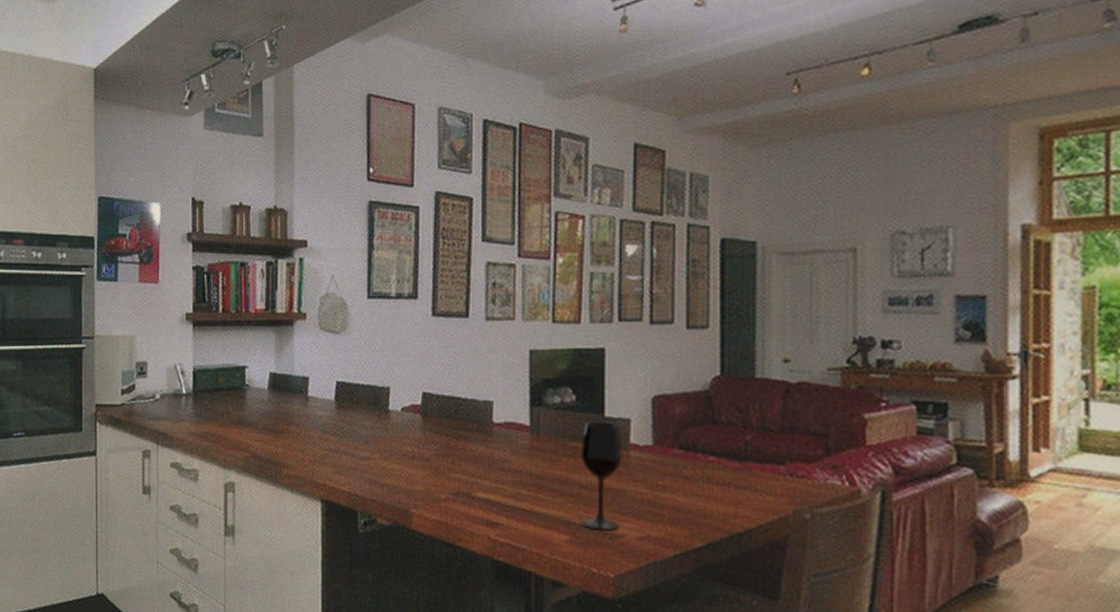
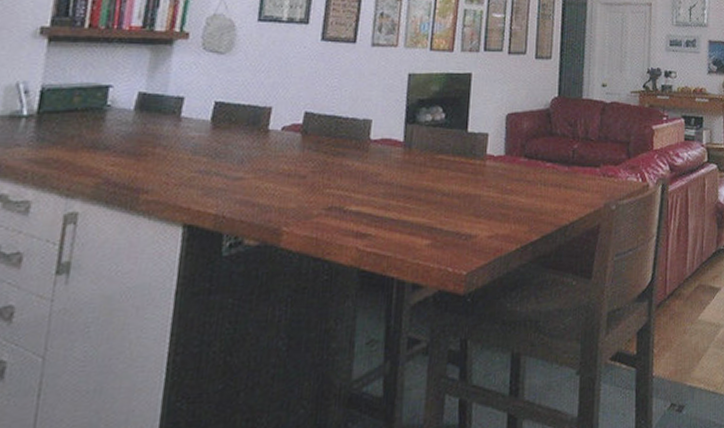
wine glass: present [580,421,623,531] -> none [442,136,481,233]

